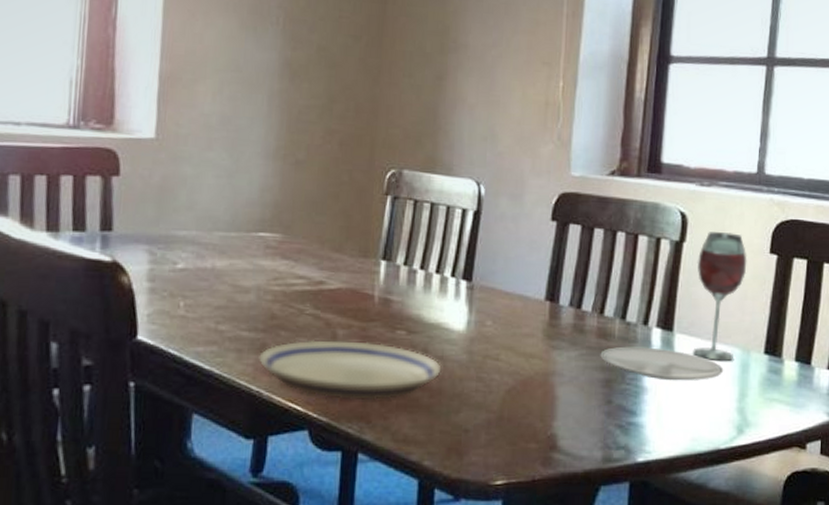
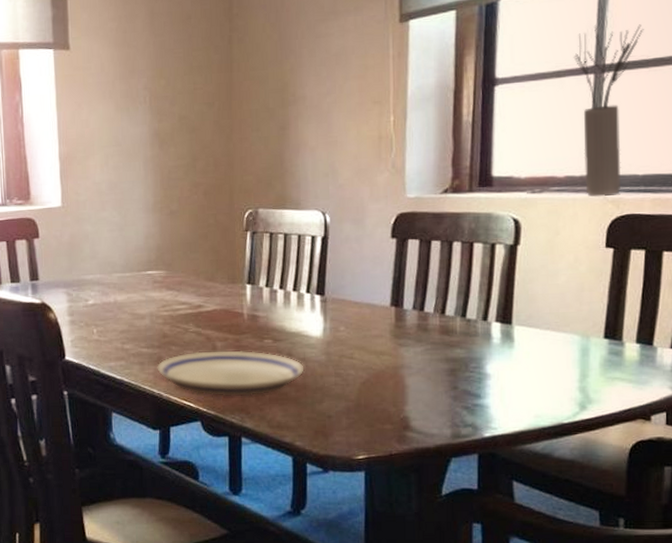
plate: present [600,346,724,381] -> none [444,339,564,367]
wineglass: present [693,232,747,361] -> none [532,232,583,347]
vase: none [747,15,814,198] -> present [573,24,644,197]

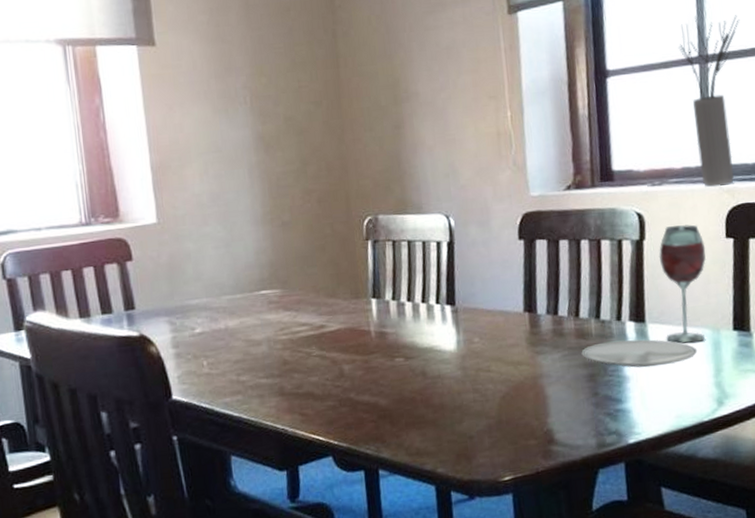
plate: present [157,350,305,396] -> none [279,372,441,425]
plate: none [444,339,564,367] -> present [581,339,698,368]
wineglass: none [532,232,583,347] -> present [658,224,707,343]

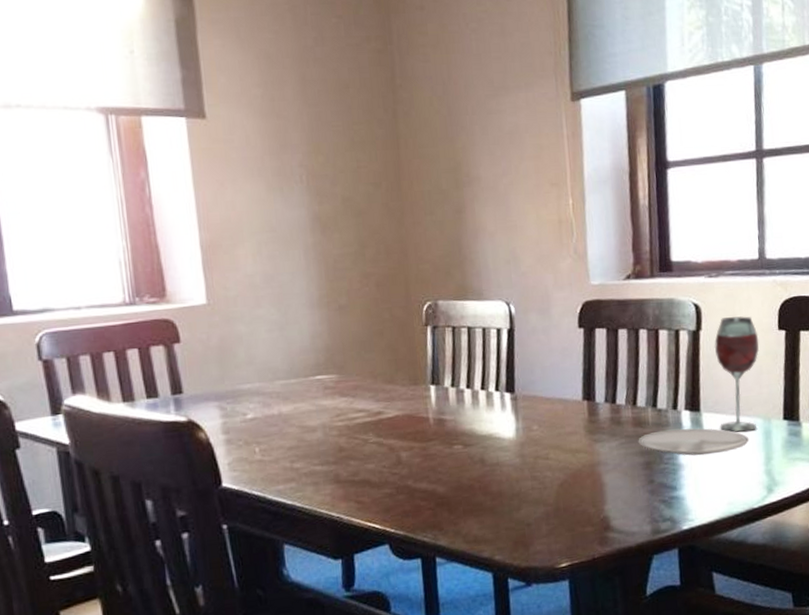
vase: present [678,15,740,188] -> none [736,111,796,281]

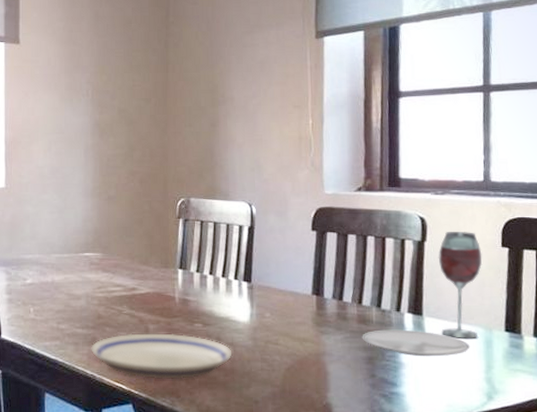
plate: none [334,459,499,513] -> present [91,333,233,379]

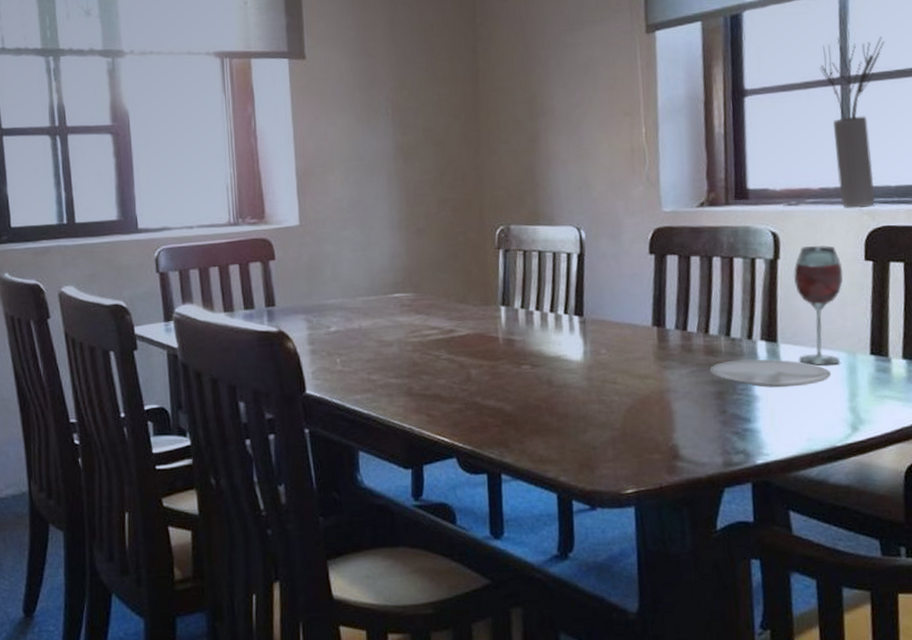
plate: present [91,333,233,379] -> none [407,378,566,429]
vase: none [465,51,523,201] -> present [819,36,885,209]

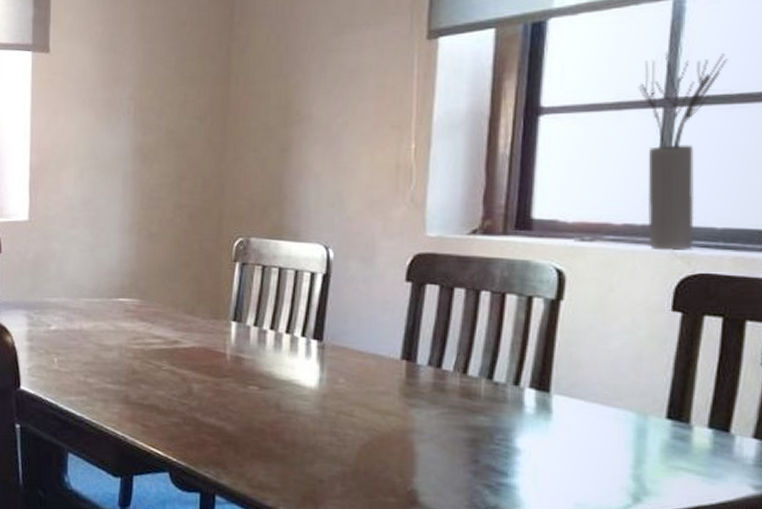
plate: present [710,359,832,388] -> none [464,406,614,444]
wineglass: present [793,245,844,365] -> none [575,289,642,425]

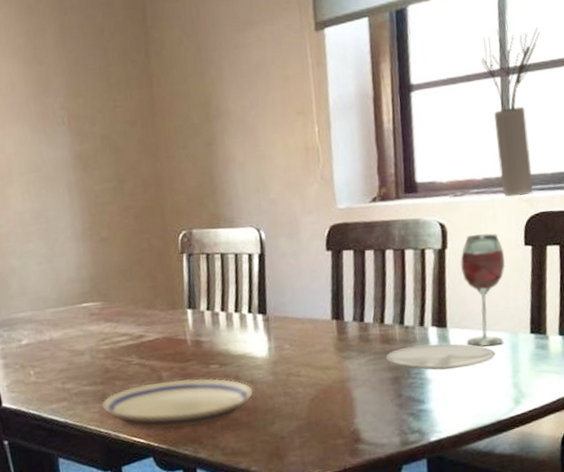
plate: none [123,393,294,448] -> present [102,378,254,429]
plate: none [464,406,614,444] -> present [386,343,496,370]
wineglass: none [575,289,642,425] -> present [460,233,506,346]

